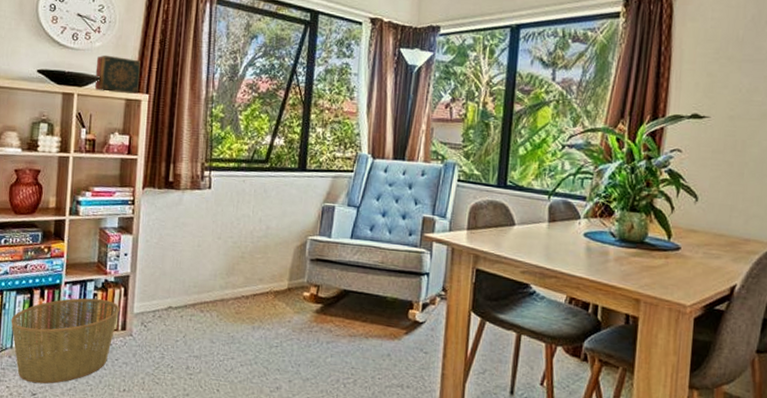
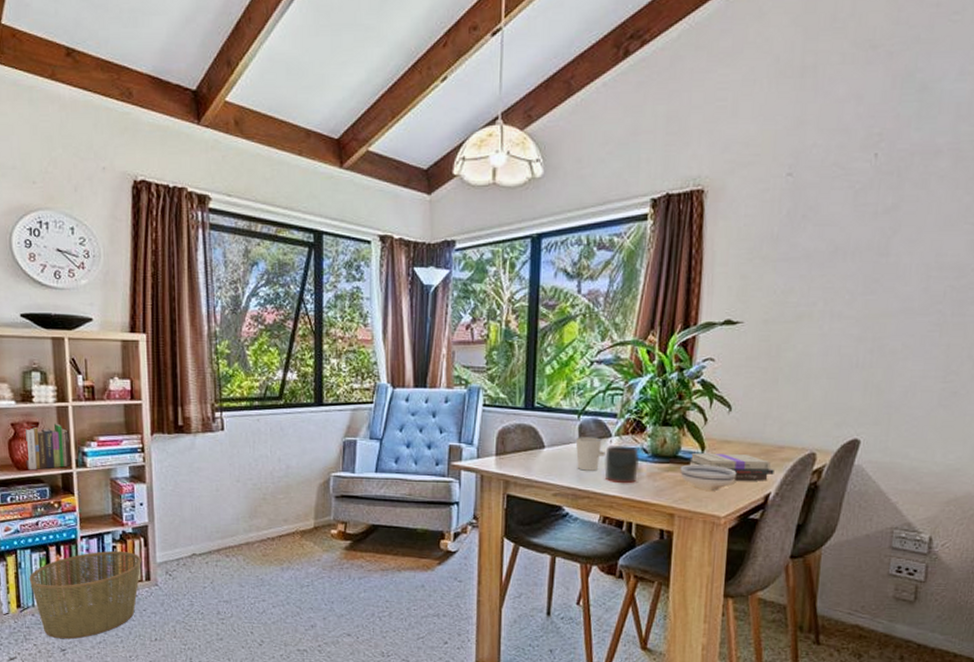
books: none [22,172,67,215] -> present [23,423,70,470]
decorative box: present [95,55,140,95] -> none [85,293,134,335]
cup: none [545,217,574,252] -> present [575,437,605,471]
mug: none [572,226,608,266] -> present [604,444,640,483]
bowl: none [646,250,703,279] -> present [680,464,737,491]
books: none [655,240,740,273] -> present [689,453,774,481]

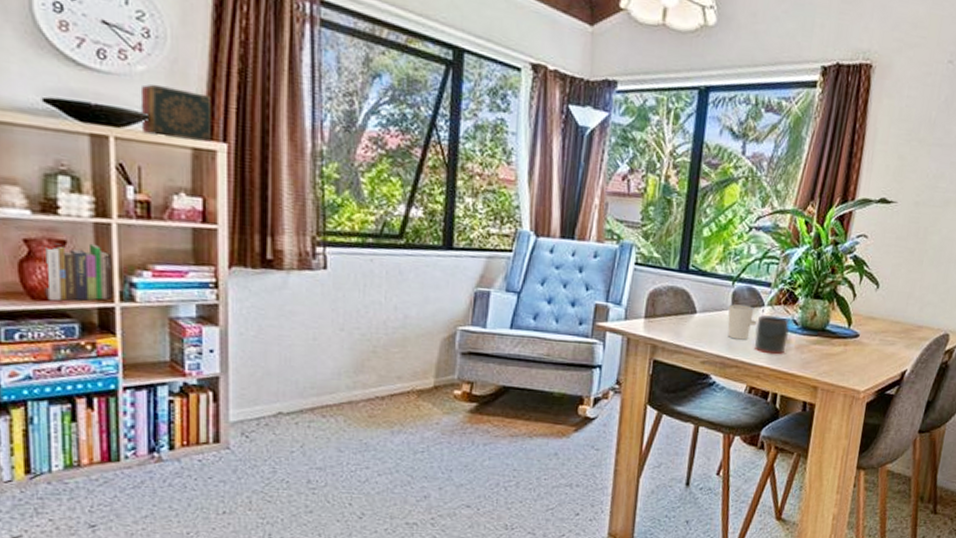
basket: present [29,551,141,639] -> none [44,406,208,513]
decorative box: none [85,293,134,335] -> present [142,84,211,142]
bowl: present [680,464,737,491] -> none [826,338,879,366]
books: present [689,453,774,481] -> none [835,328,912,359]

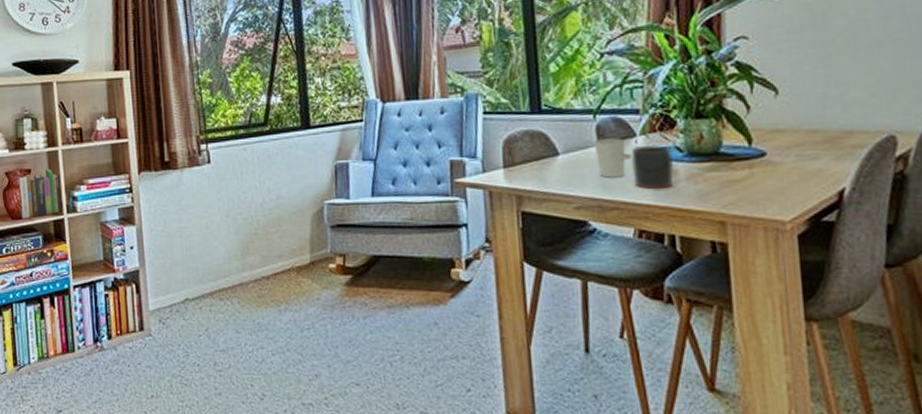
decorative box: present [142,84,211,142] -> none [71,35,118,76]

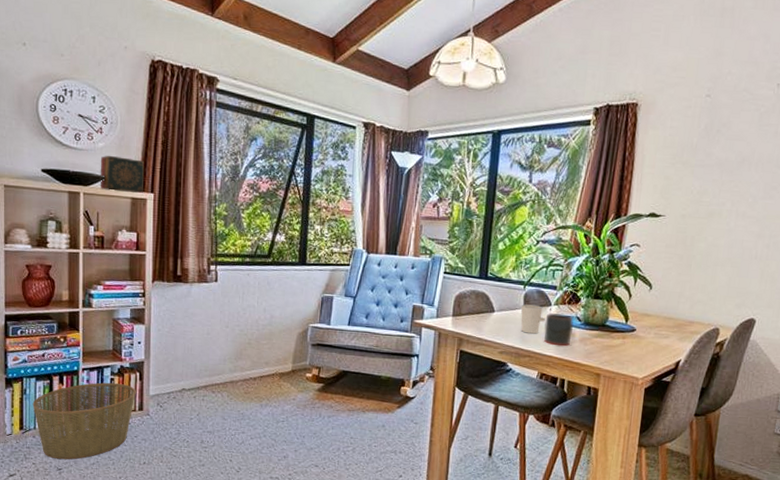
books: present [16,168,62,219] -> none [36,267,78,308]
basket: none [24,300,134,399] -> present [32,382,136,460]
decorative box: none [71,35,118,76] -> present [101,155,144,194]

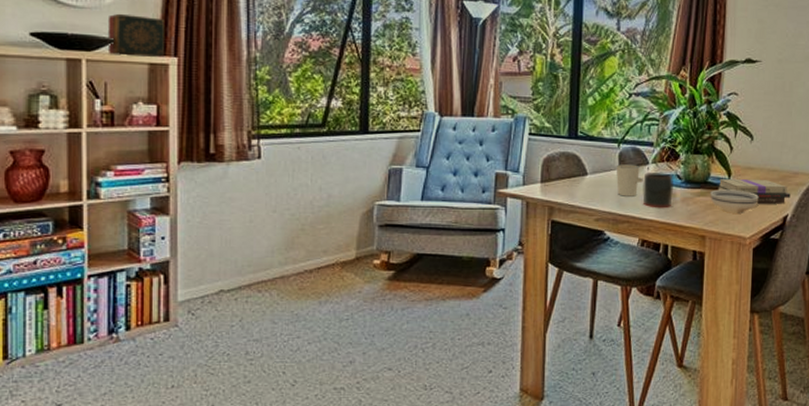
basket: present [32,382,136,460] -> none [20,291,160,393]
bowl: none [607,332,654,356] -> present [710,189,759,213]
books: none [615,323,685,350] -> present [718,179,791,204]

